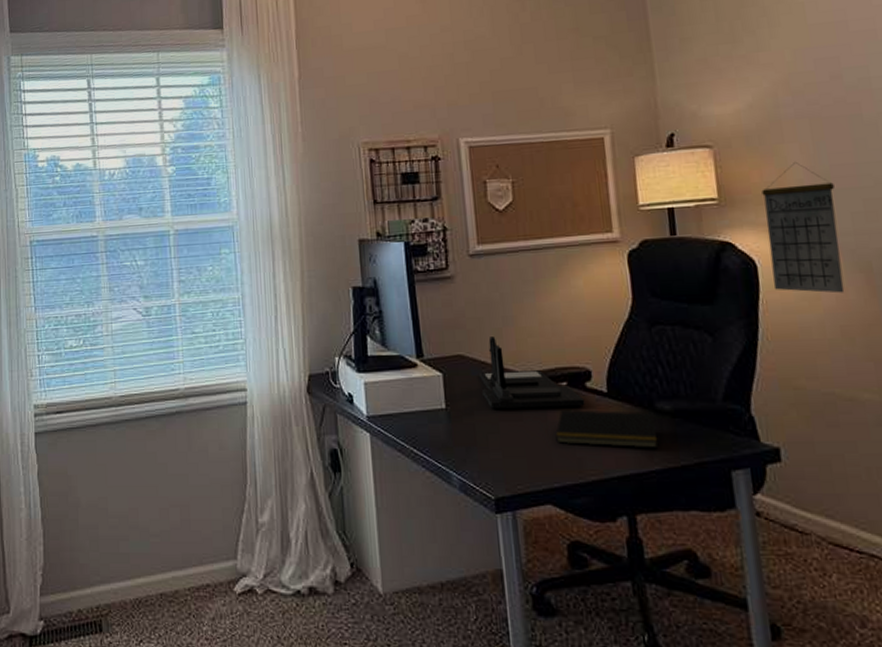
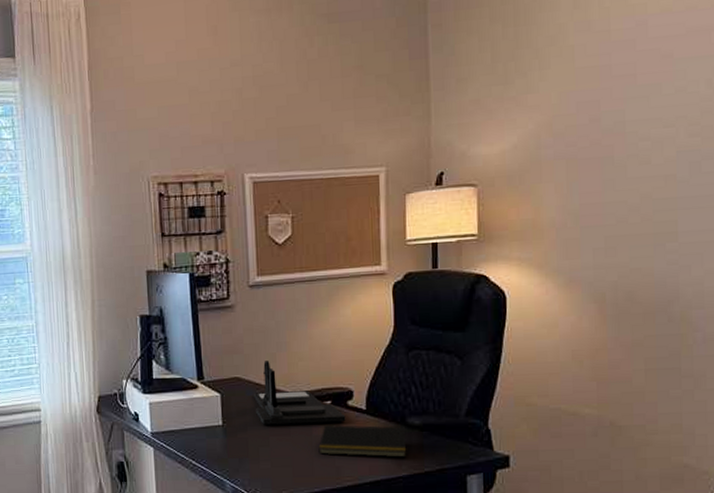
calendar: present [761,161,845,294] -> none [517,200,581,322]

